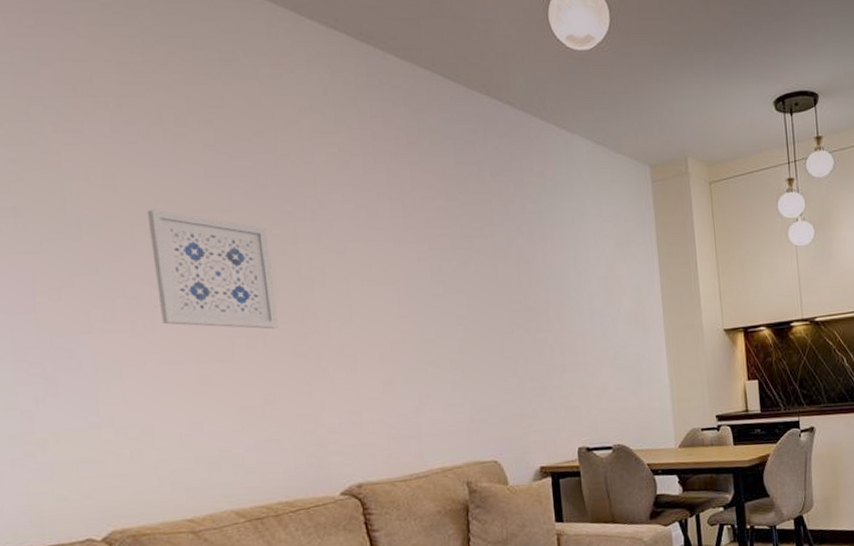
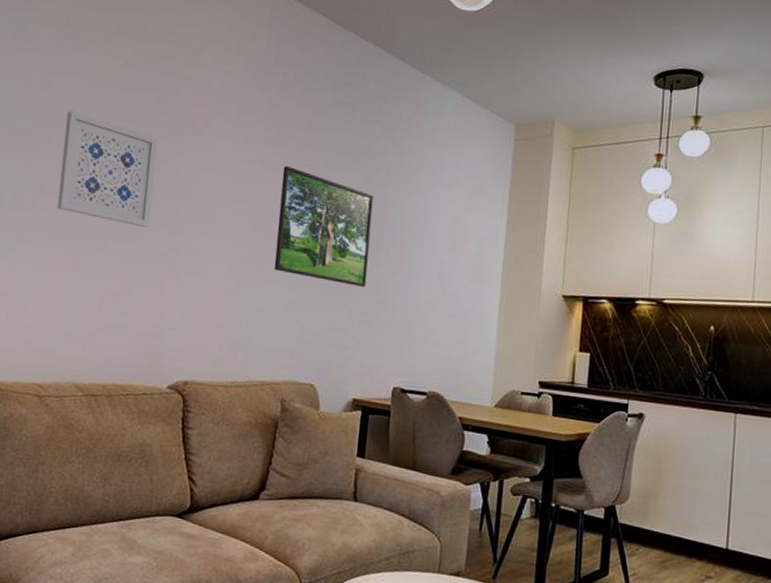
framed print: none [417,238,531,354] -> present [273,165,374,287]

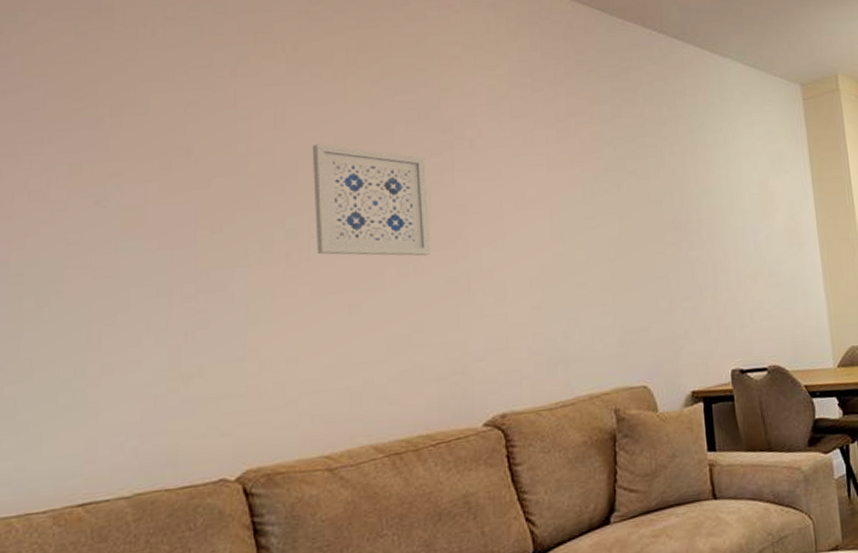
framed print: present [273,165,374,287] -> none [571,162,683,275]

